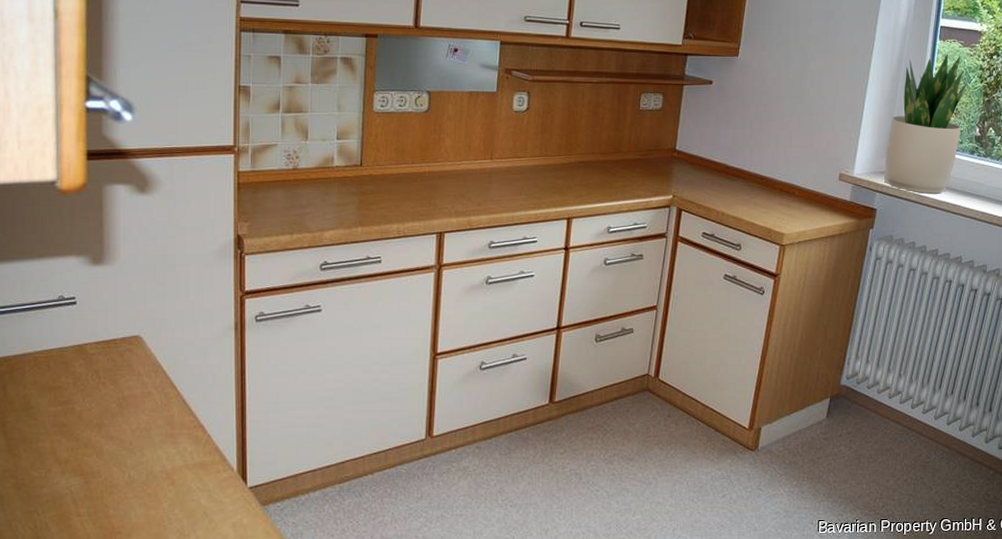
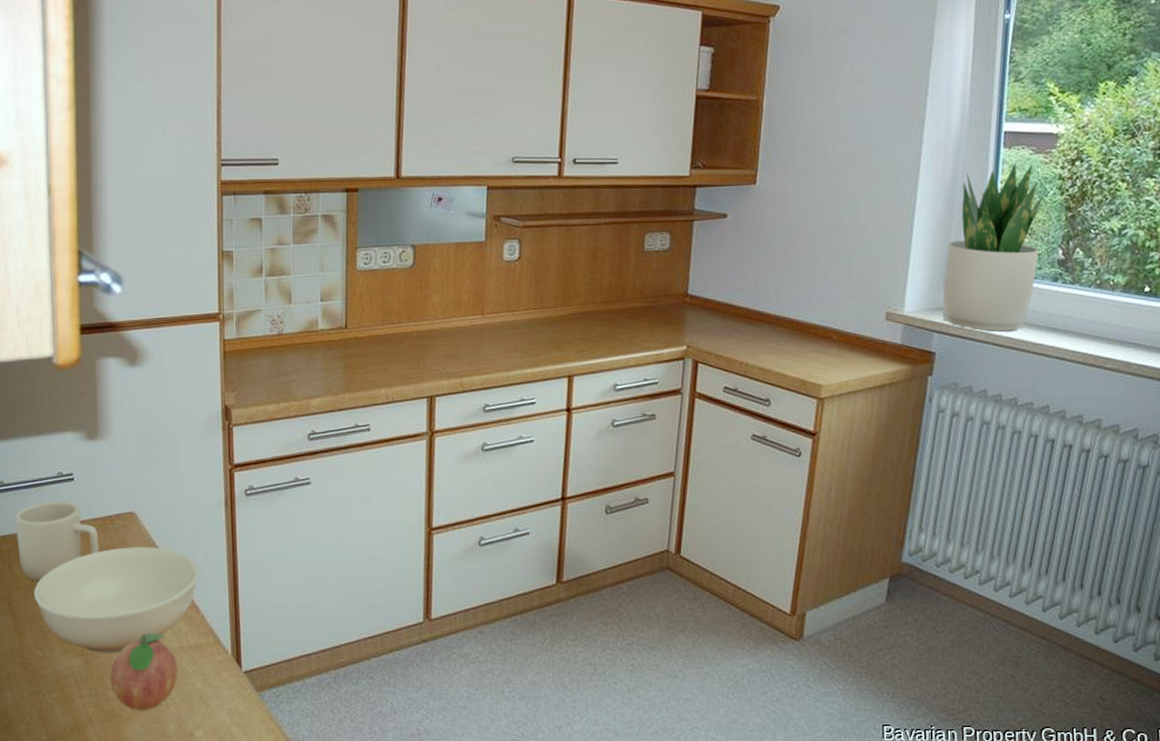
mug: none [11,324,102,403] -> present [16,501,99,581]
bowl: none [30,369,206,472] -> present [34,547,199,653]
fruit: none [111,452,182,526] -> present [111,633,178,710]

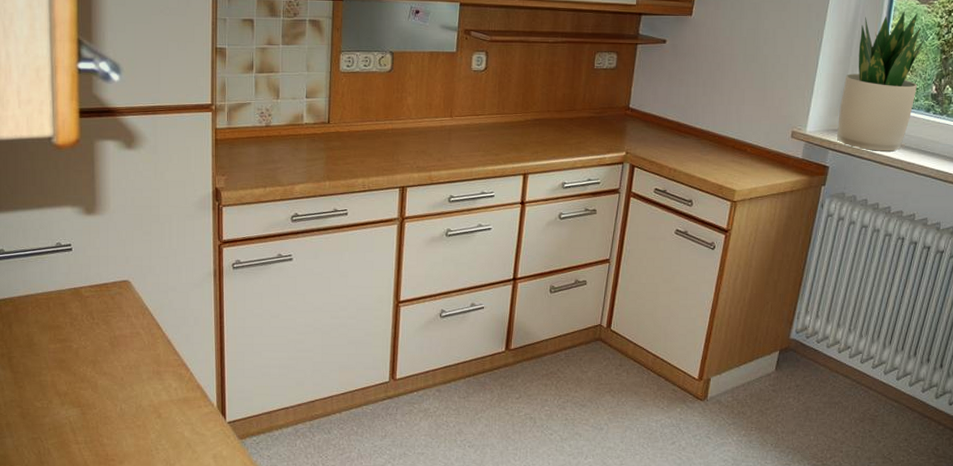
mug: present [16,501,99,581] -> none [16,269,95,341]
bowl: present [34,547,199,653] -> none [33,311,188,405]
fruit: present [111,633,178,710] -> none [105,388,168,455]

